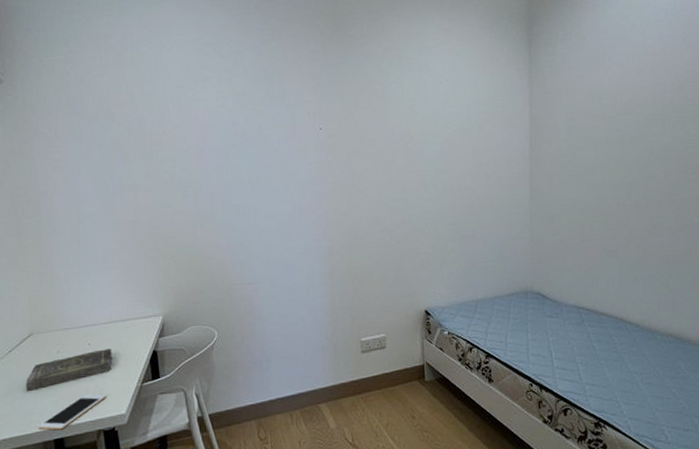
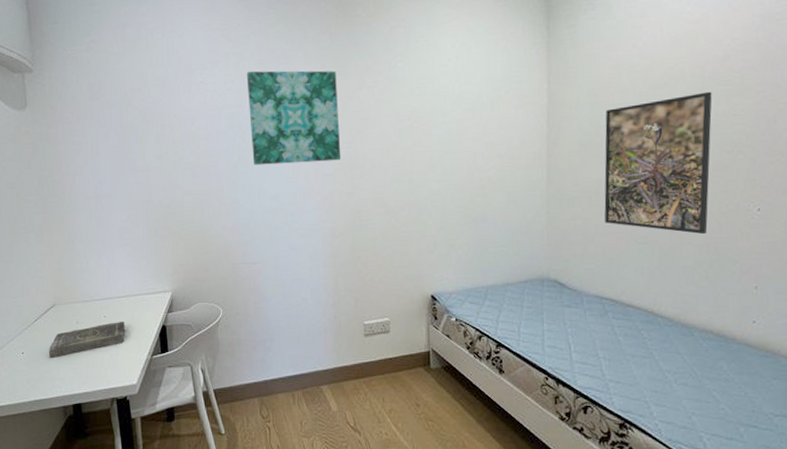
cell phone: present [38,394,106,430] -> none [59,363,120,396]
wall art: none [239,88,337,184] -> present [246,70,341,166]
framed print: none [580,118,671,248] -> present [604,91,713,235]

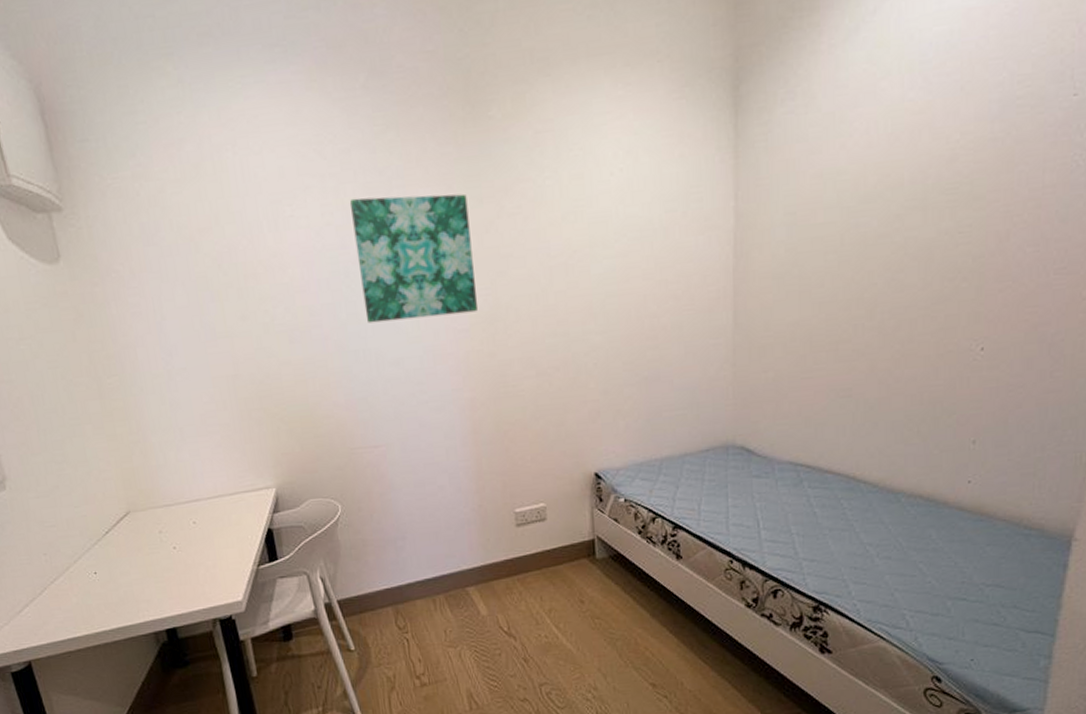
book: present [49,322,125,358] -> none [128,527,222,576]
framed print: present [604,91,713,235] -> none [801,203,935,383]

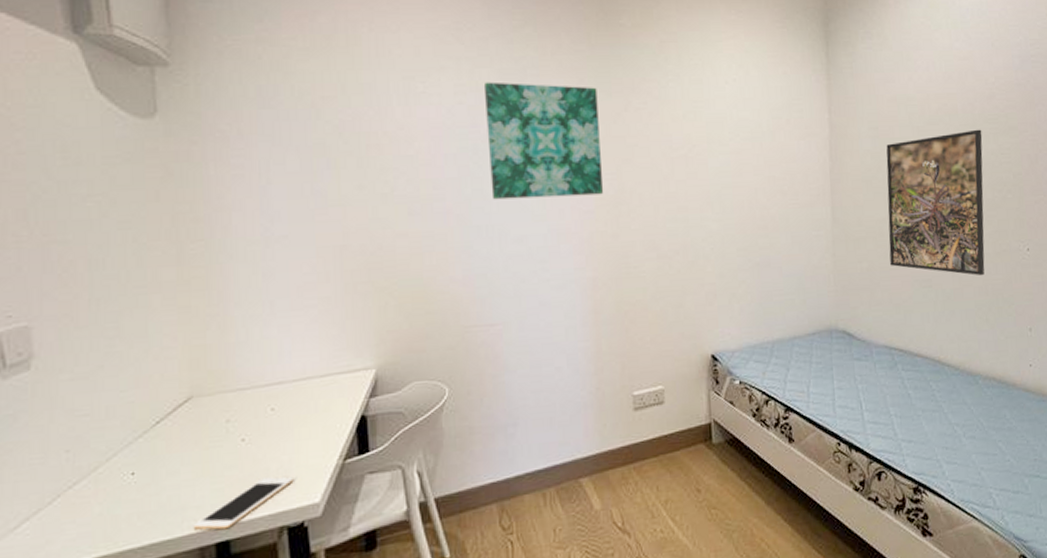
cell phone: none [146,579,219,619] -> present [193,477,294,530]
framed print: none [801,203,935,383] -> present [886,129,985,276]

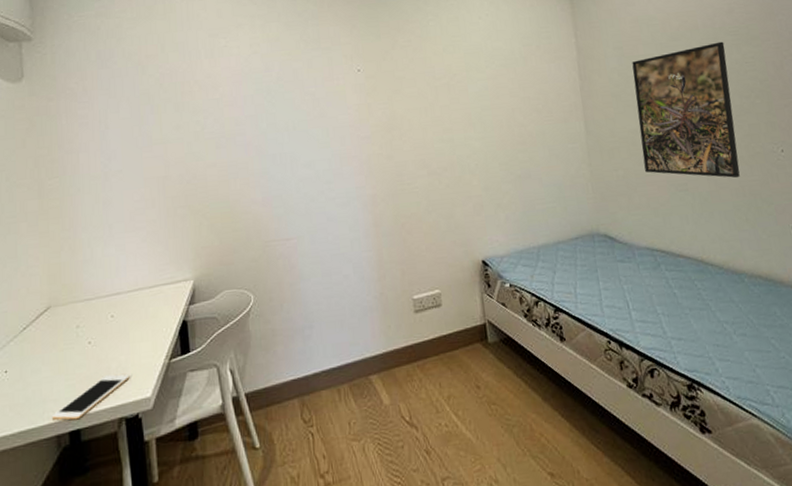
wall art: present [483,82,604,200] -> none [273,31,378,132]

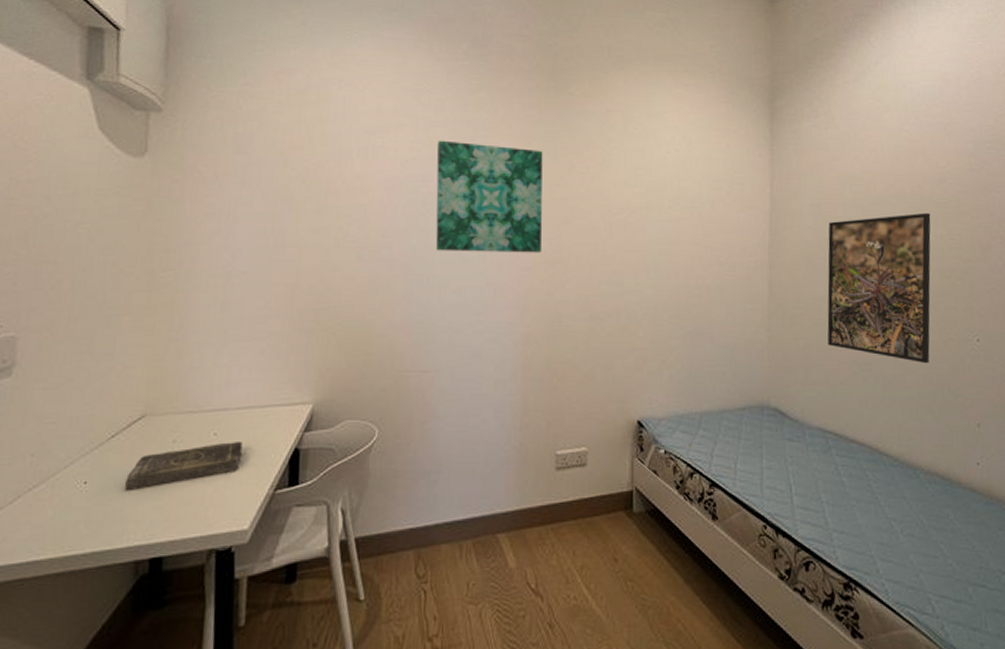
book: none [40,320,138,374] -> present [125,442,243,490]
cell phone: present [51,374,130,420] -> none [131,500,227,546]
wall art: none [273,31,378,132] -> present [435,140,543,253]

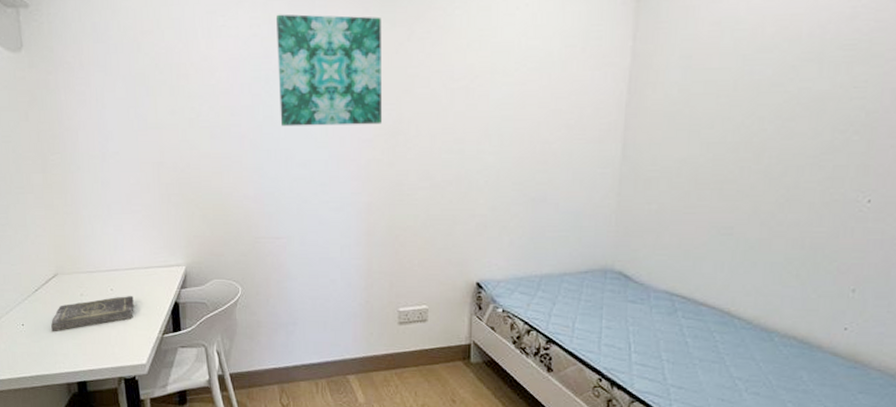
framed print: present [827,212,931,364] -> none [685,57,832,228]

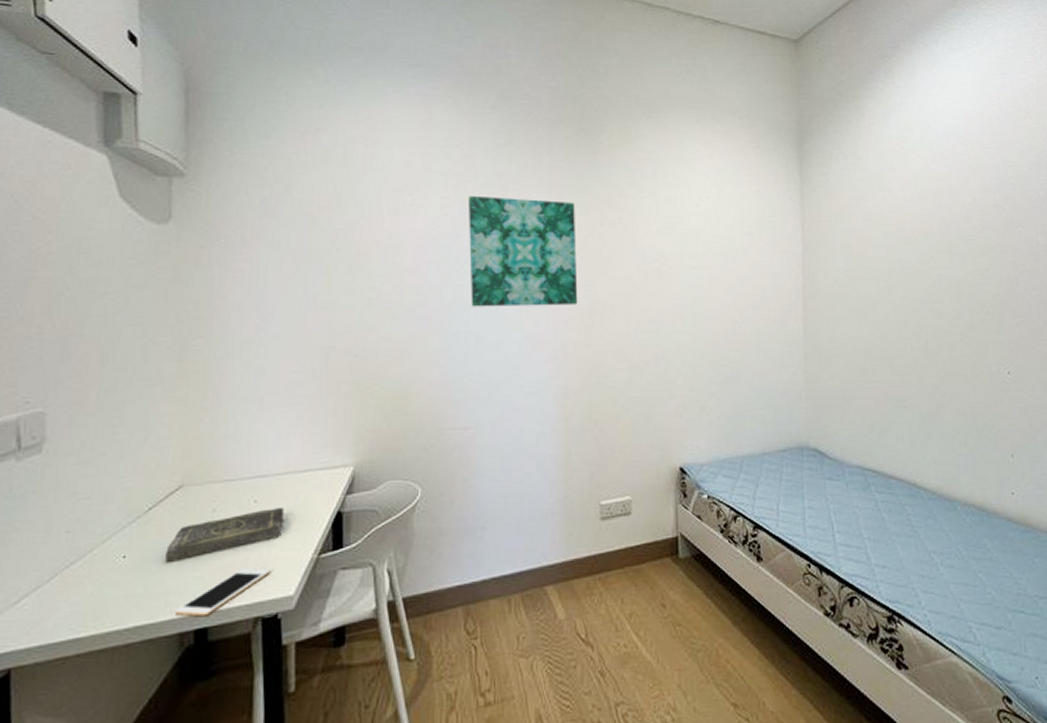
cell phone: none [62,340,128,373] -> present [174,567,271,617]

